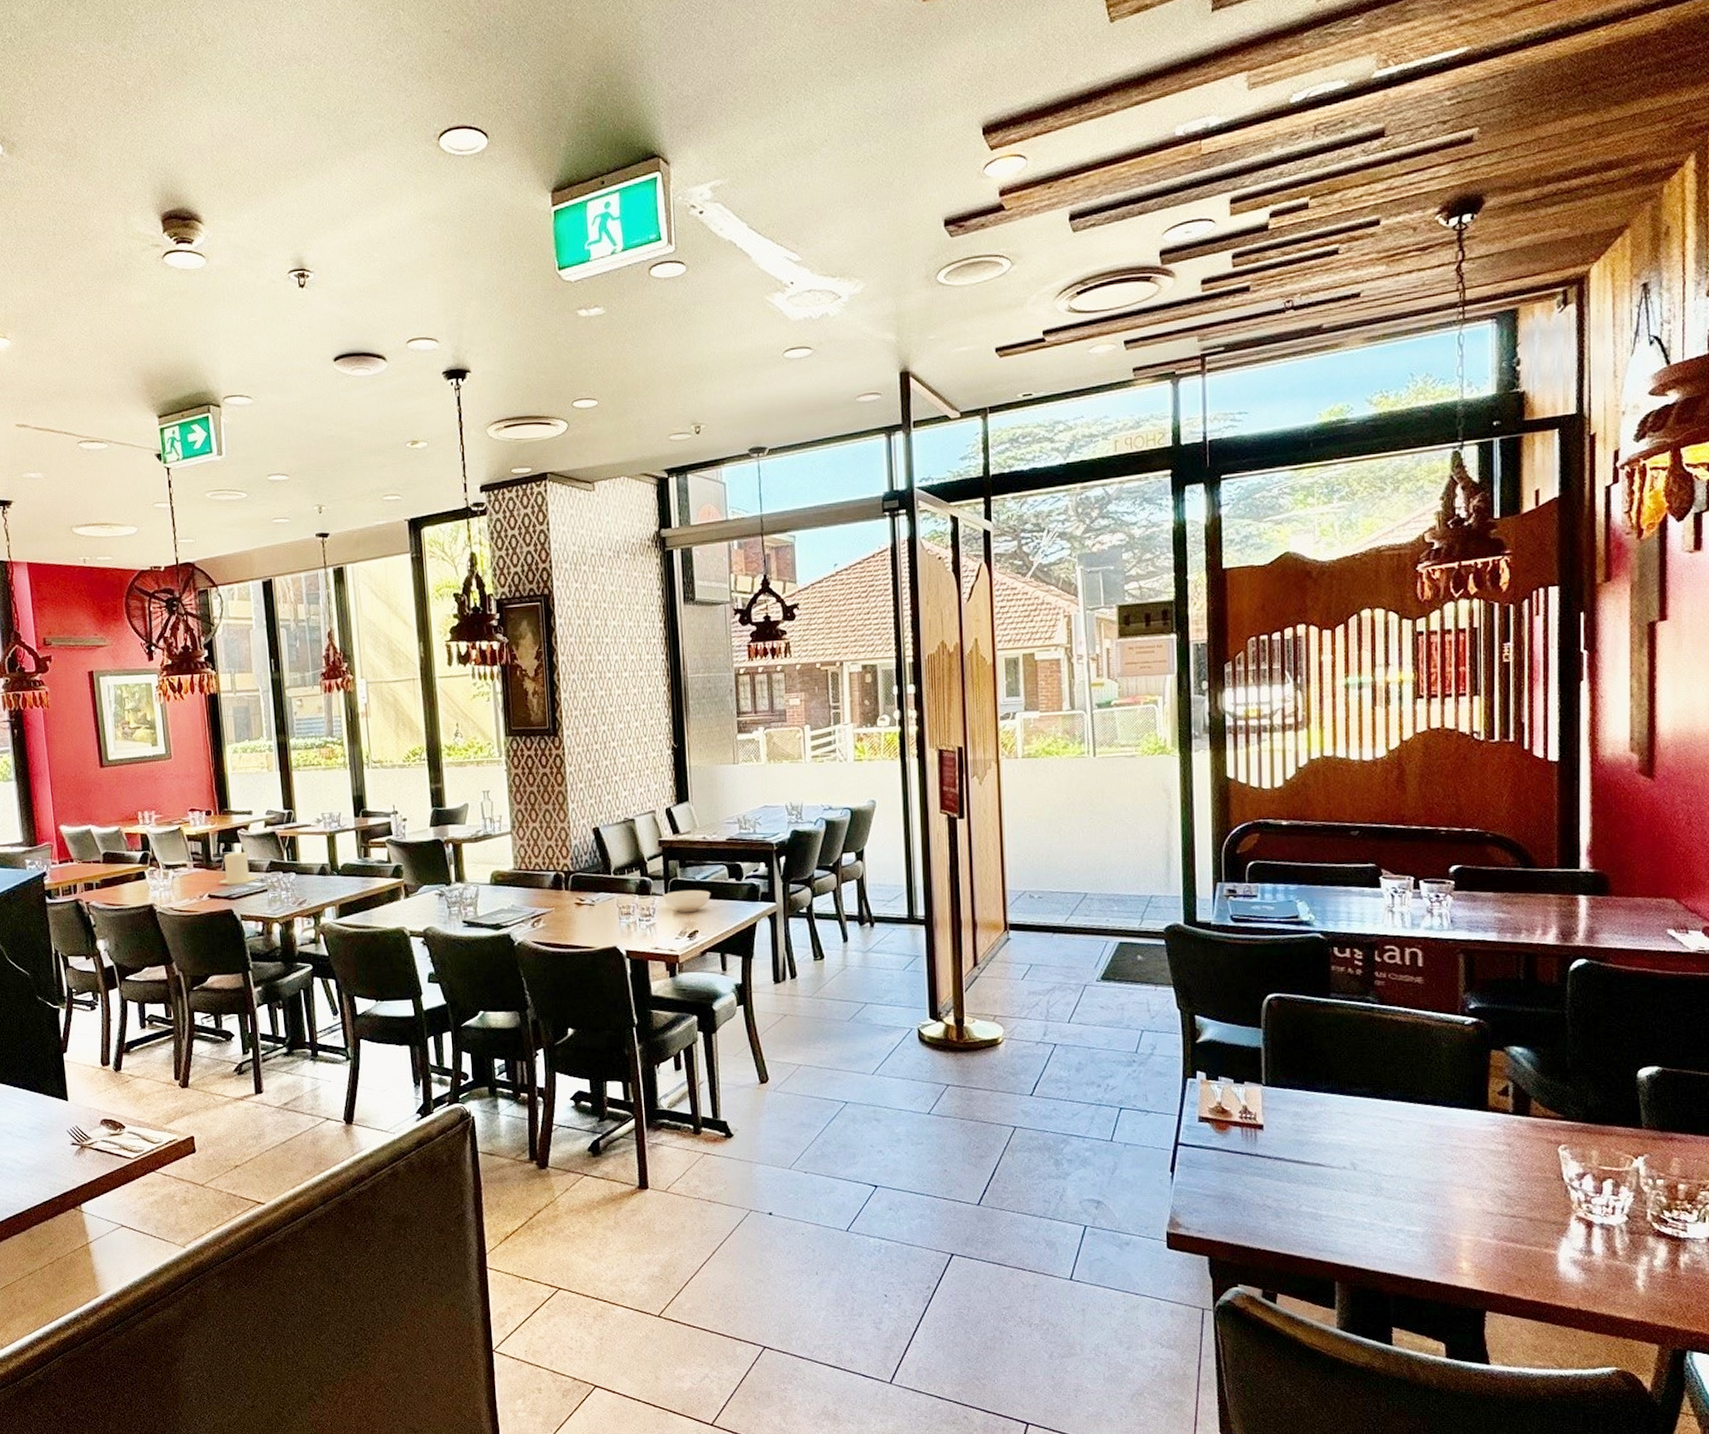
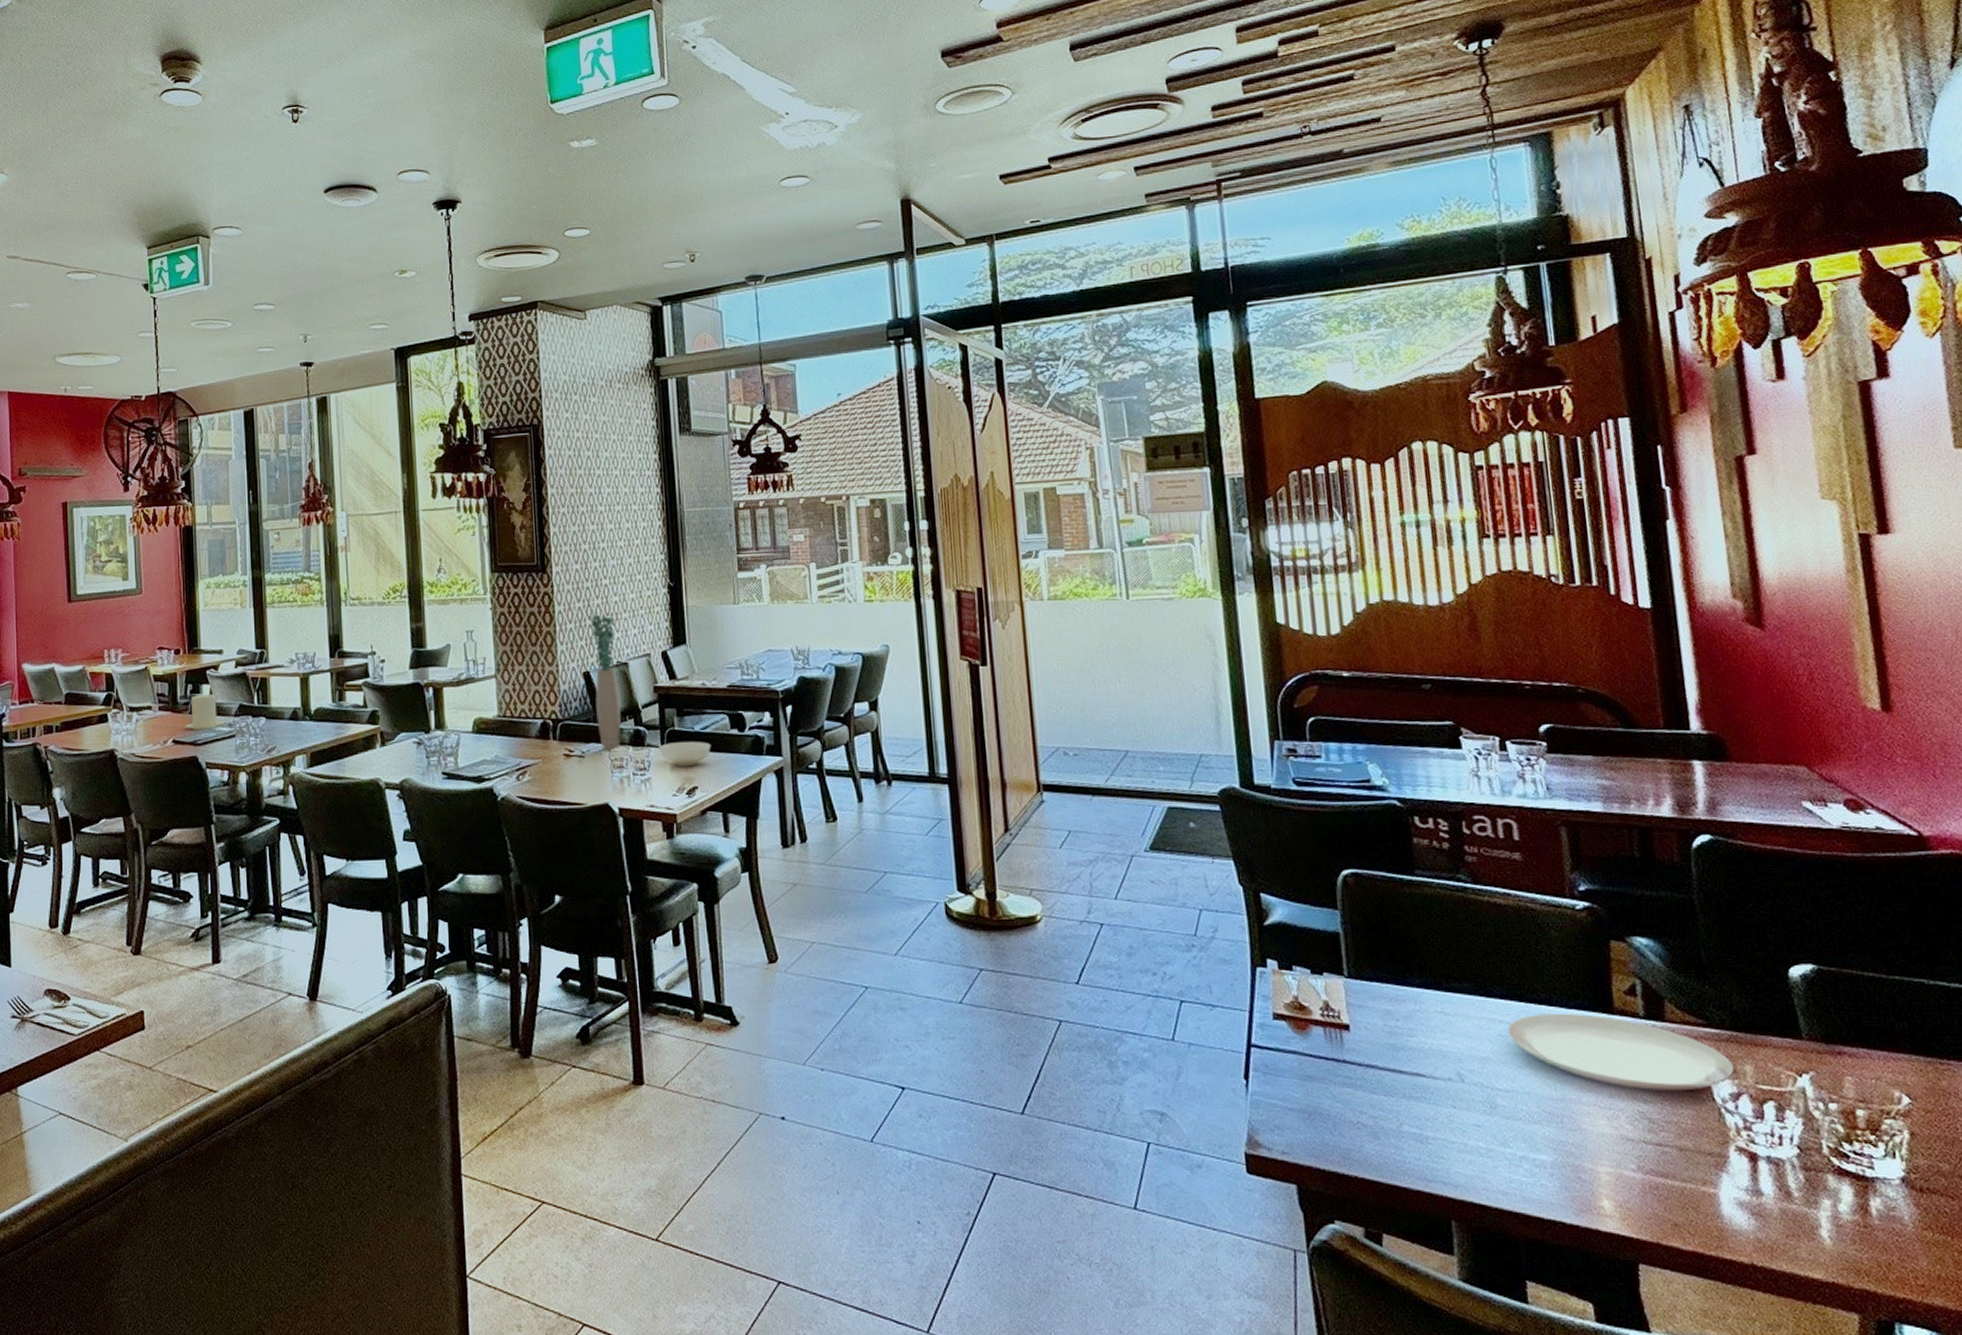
vase: none [599,771,629,901] -> present [590,610,622,753]
plate: none [1397,1111,1582,1174] -> present [1507,1013,1734,1092]

